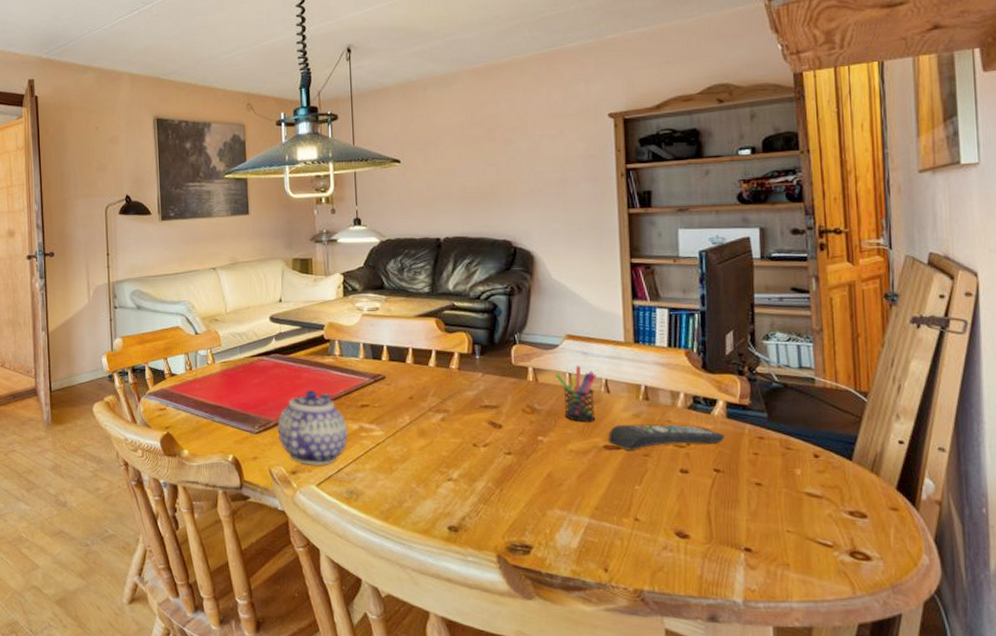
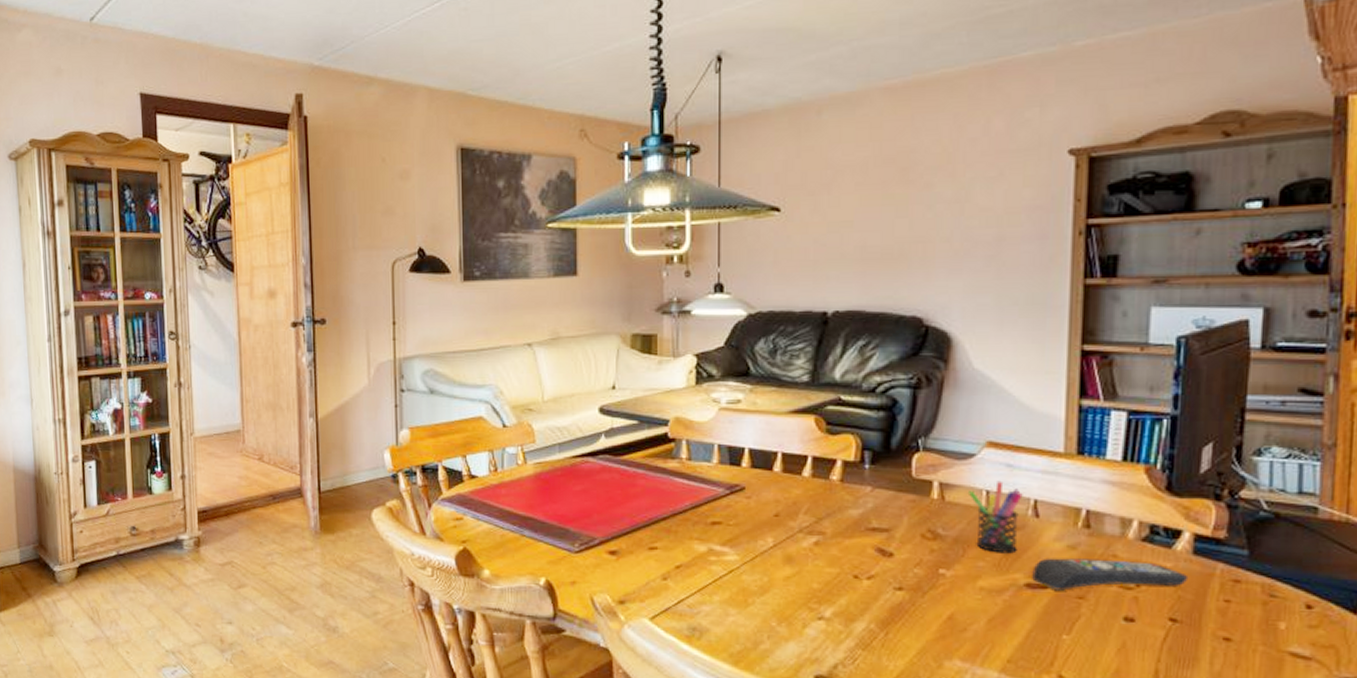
teapot: present [277,390,348,465] -> none [603,501,693,595]

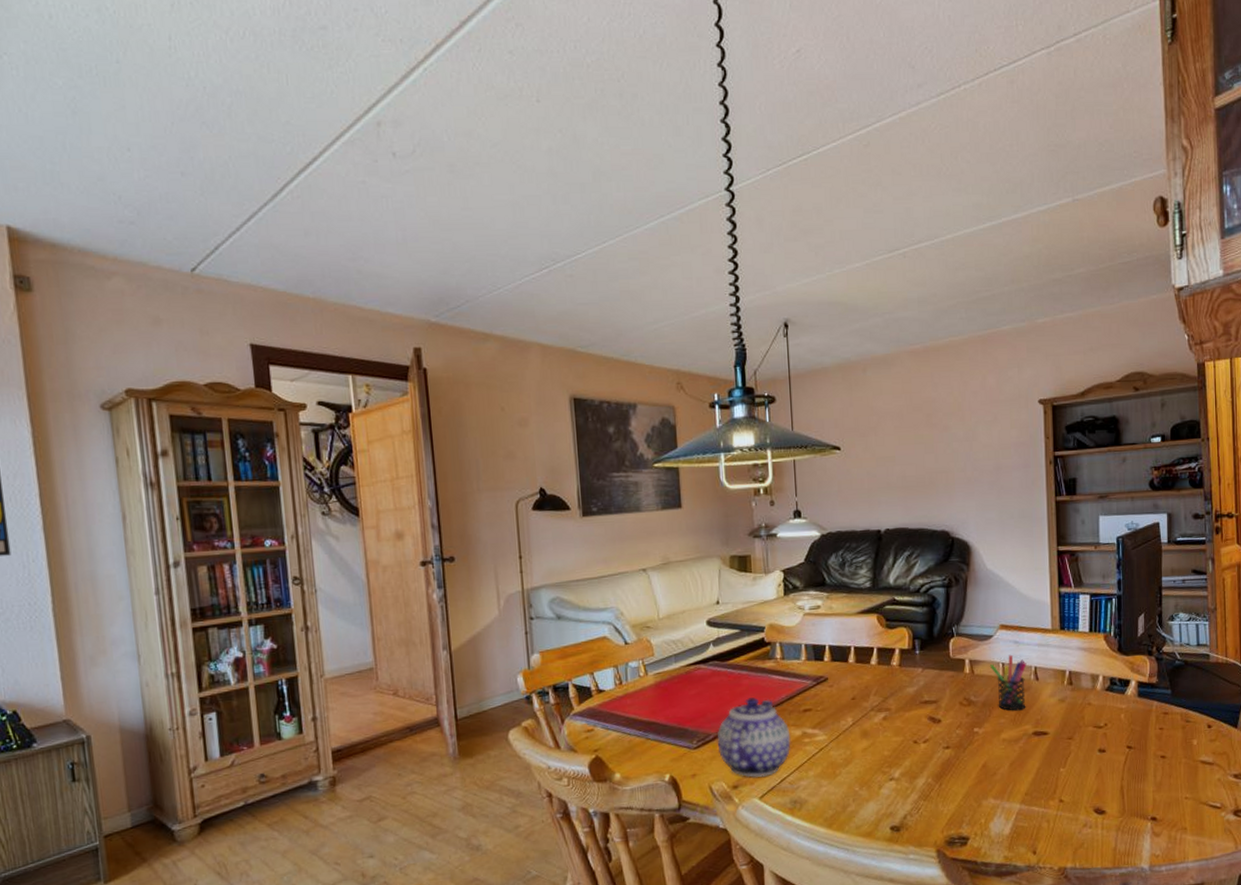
teapot: none [603,501,693,595] -> present [717,697,791,777]
remote control: present [1032,558,1189,591] -> none [1037,706,1137,735]

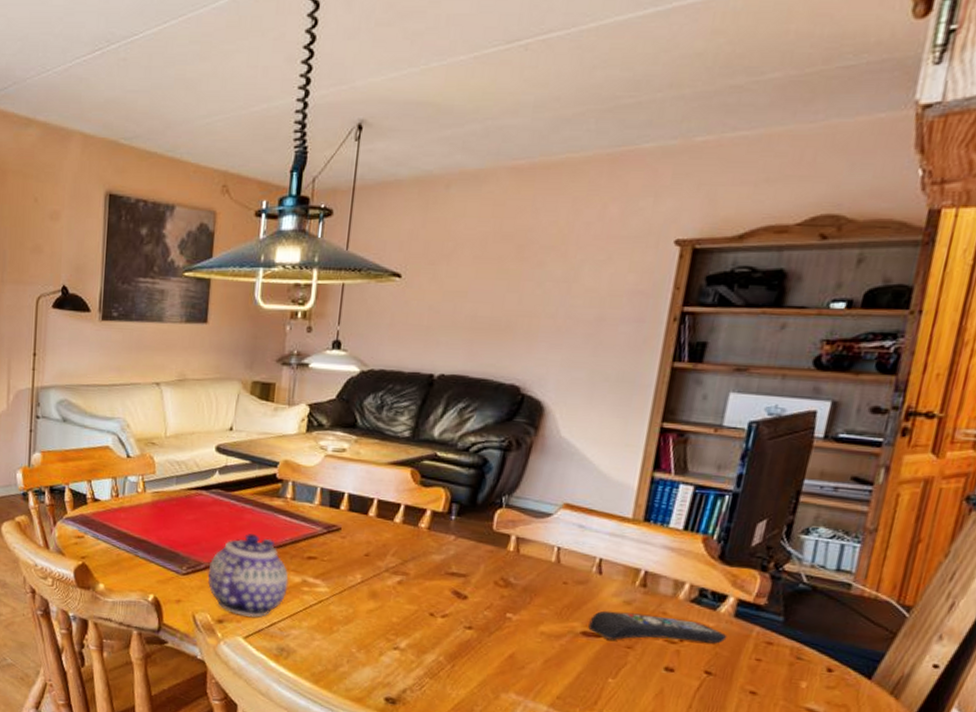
pen holder: present [989,654,1027,712] -> none [540,539,590,605]
remote control: none [1037,706,1137,735] -> present [588,610,727,644]

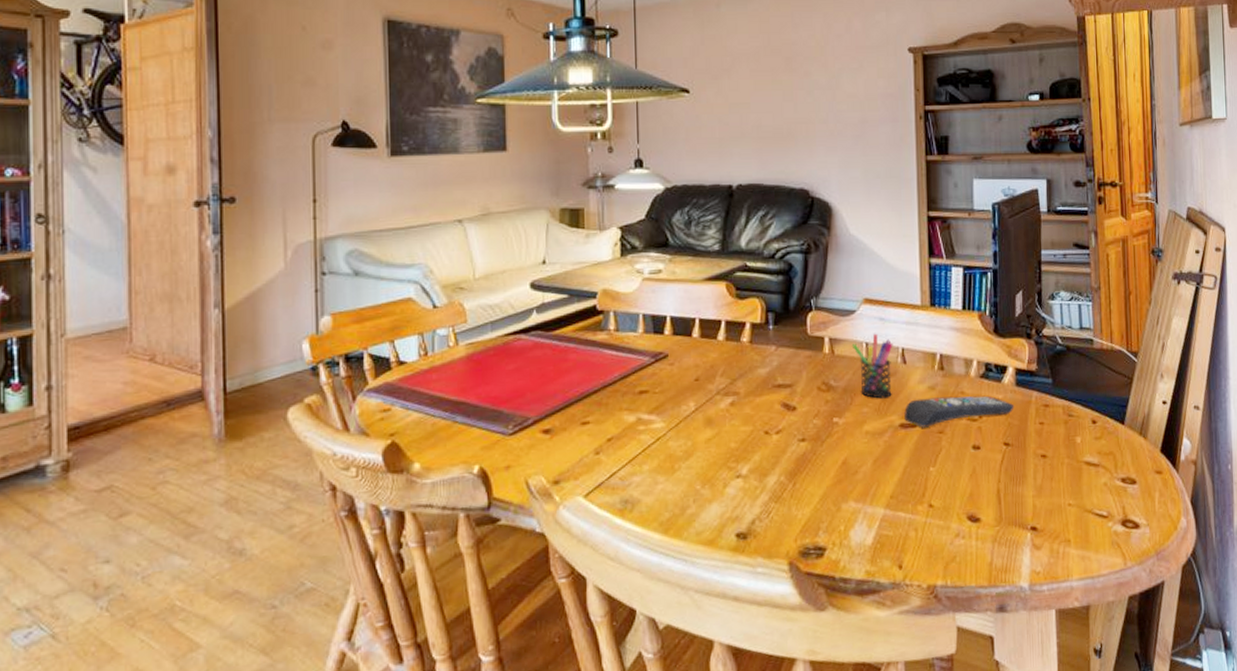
teapot: present [207,534,289,618] -> none [537,375,623,471]
pen holder: none [540,539,590,605] -> present [851,333,893,400]

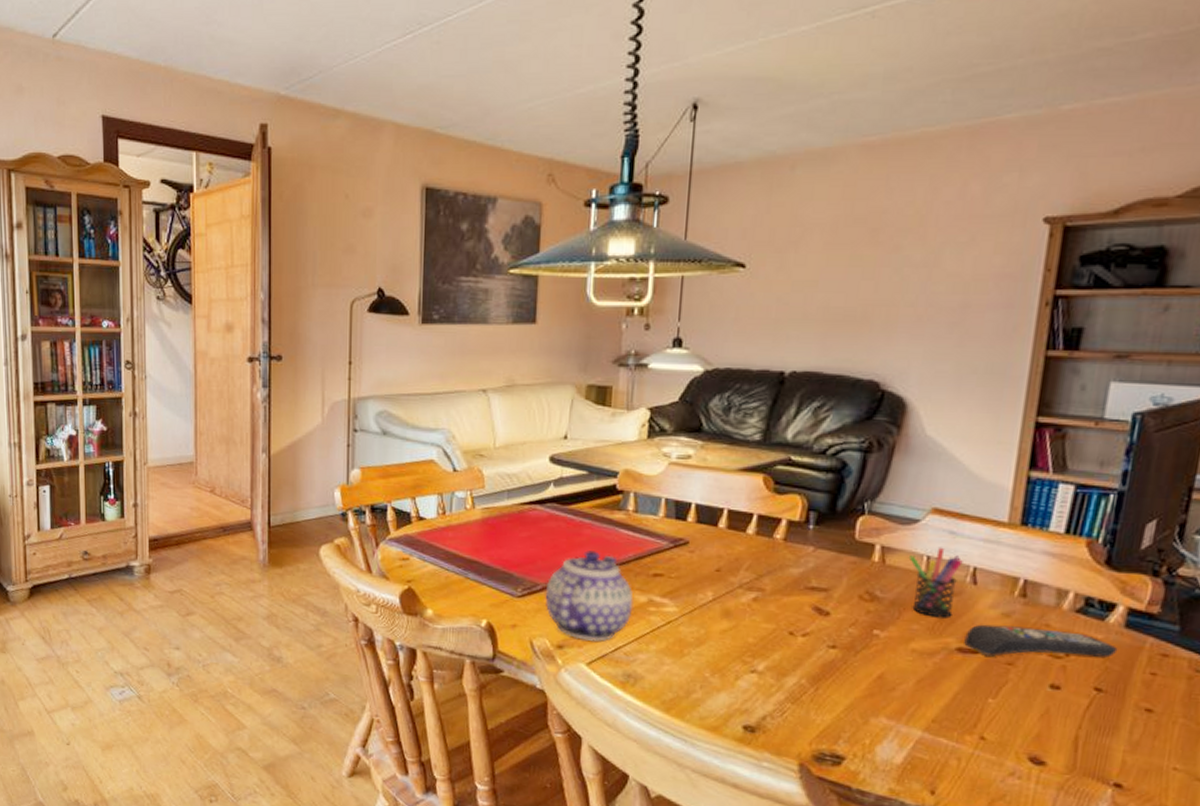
teapot: none [537,375,623,471] -> present [545,550,634,642]

